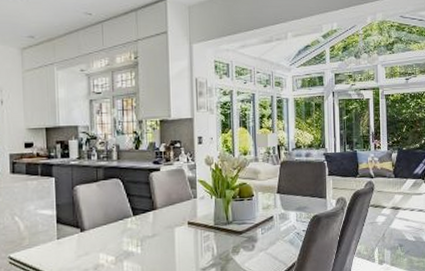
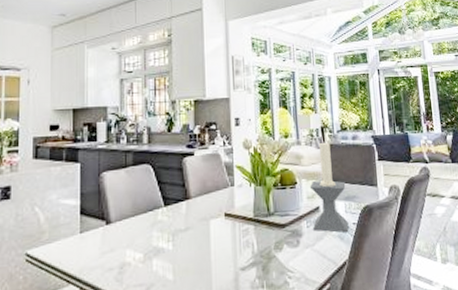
candle holder: none [266,160,299,238] -> present [310,143,349,233]

